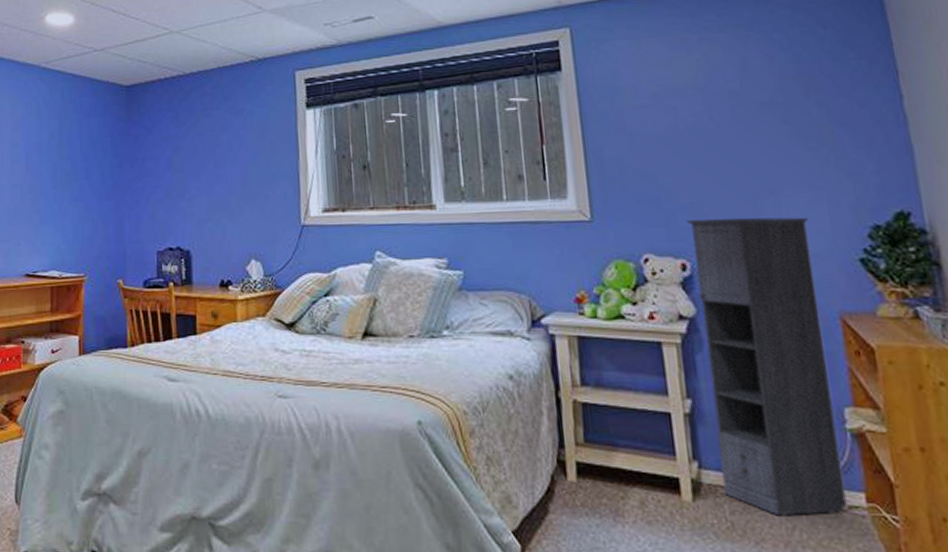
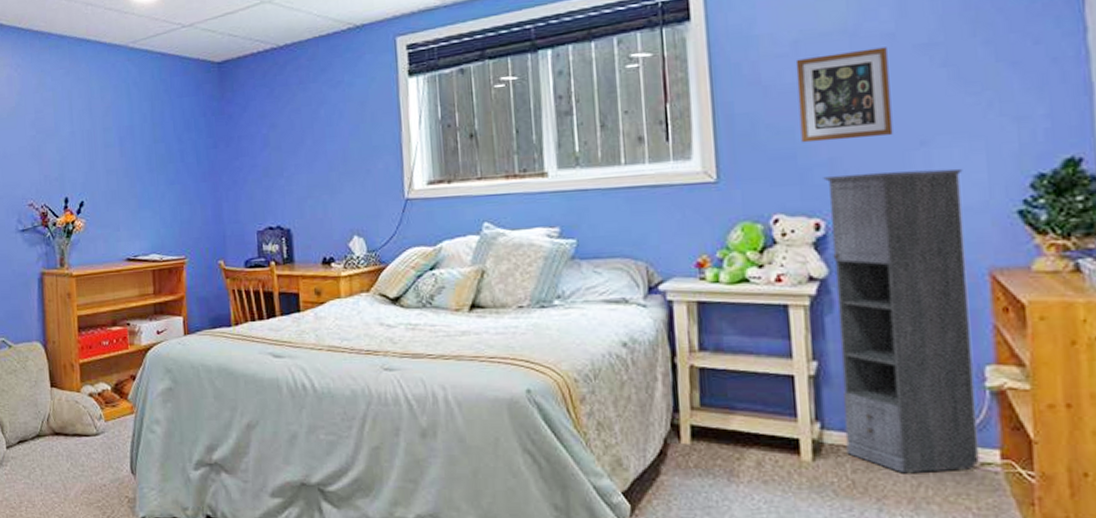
picture frame: none [655,103,745,188] -> present [795,47,893,143]

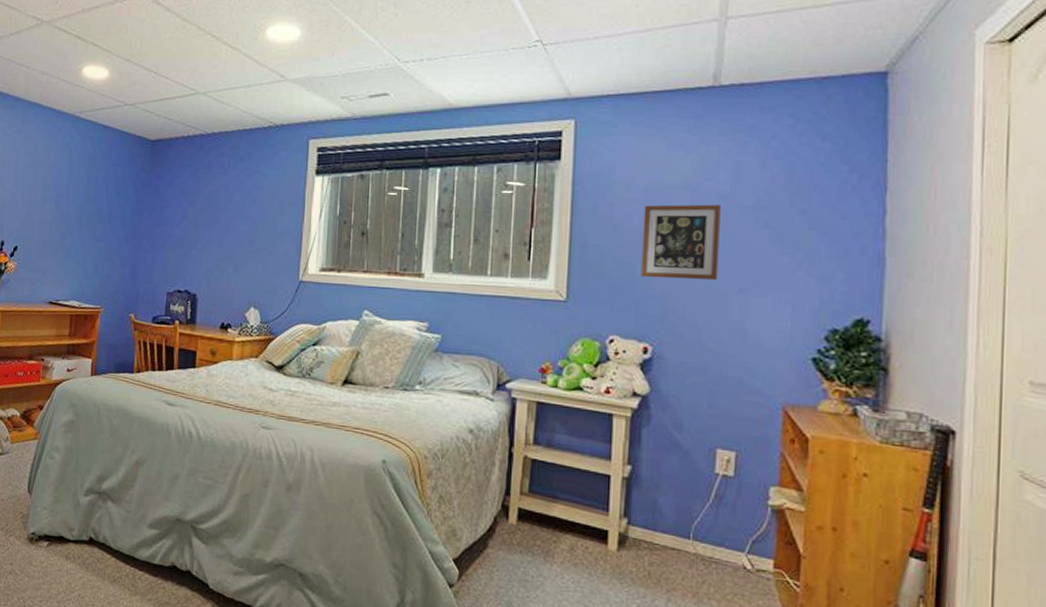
storage cabinet: present [823,168,979,474] -> none [646,309,771,574]

